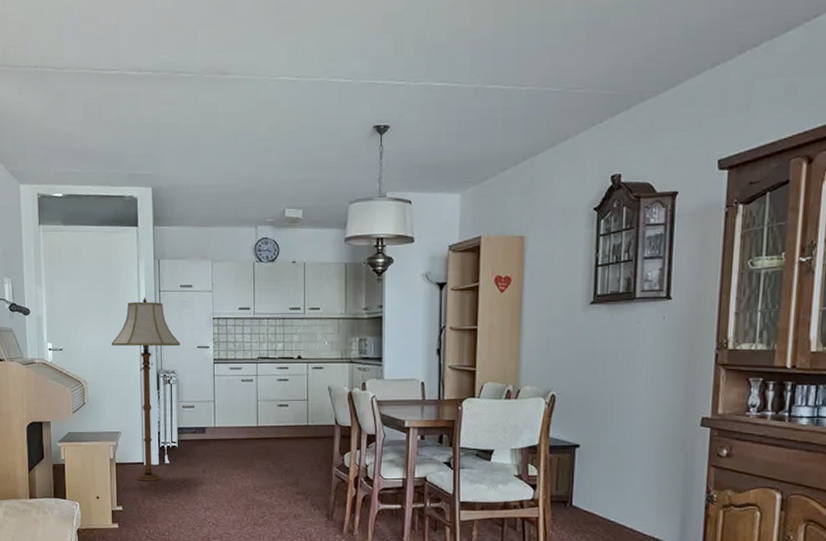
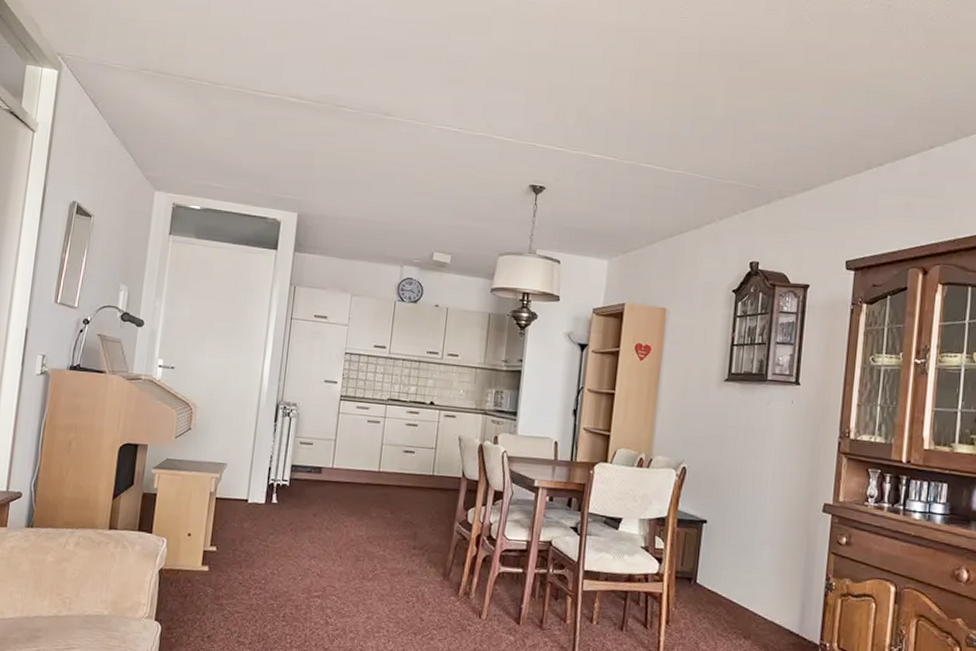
floor lamp: present [111,296,180,481] -> none [230,322,307,521]

